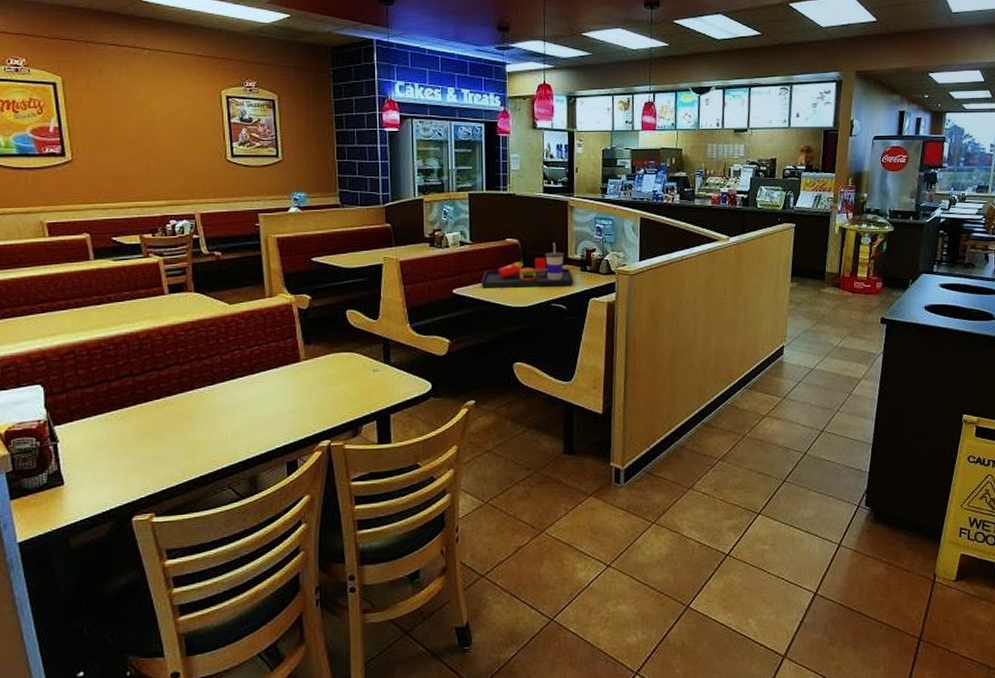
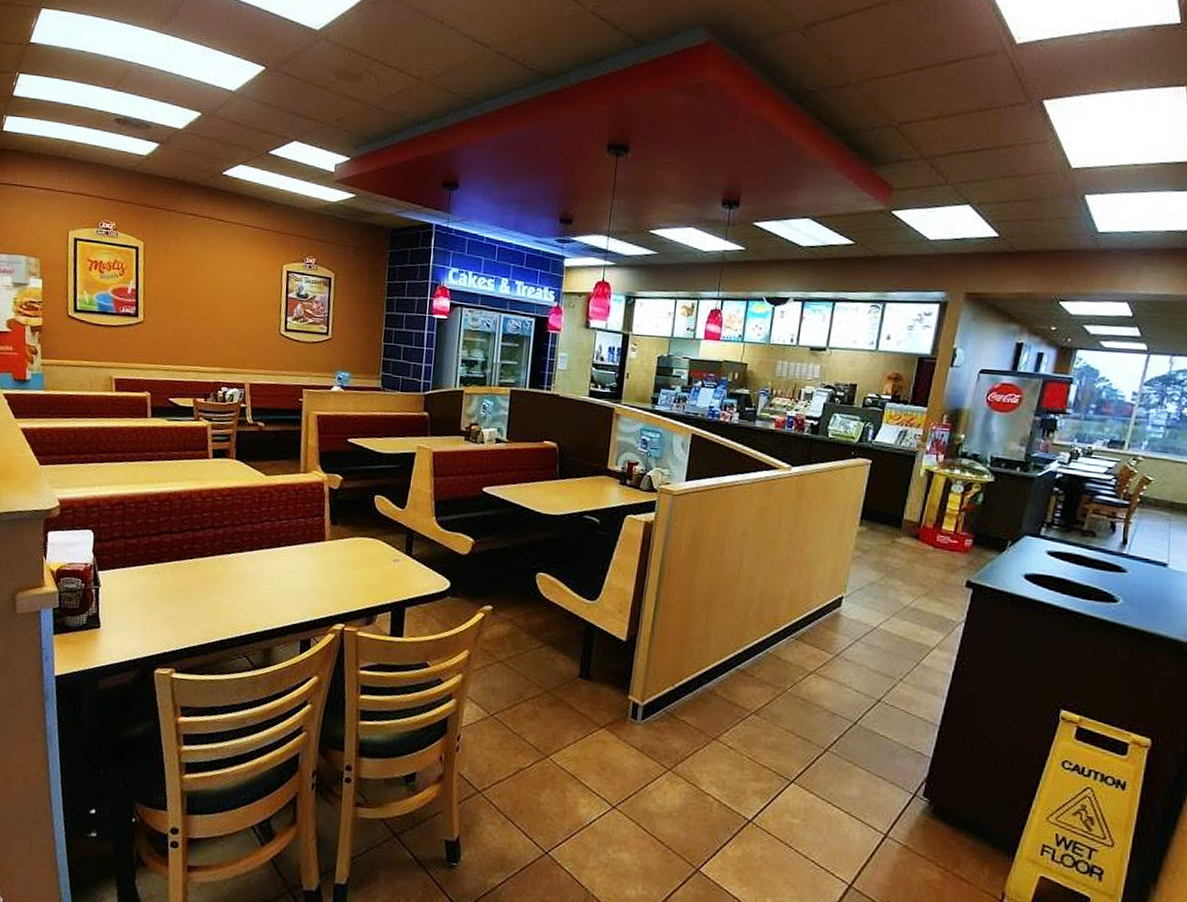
food tray: present [481,243,574,288] -> none [513,451,611,499]

